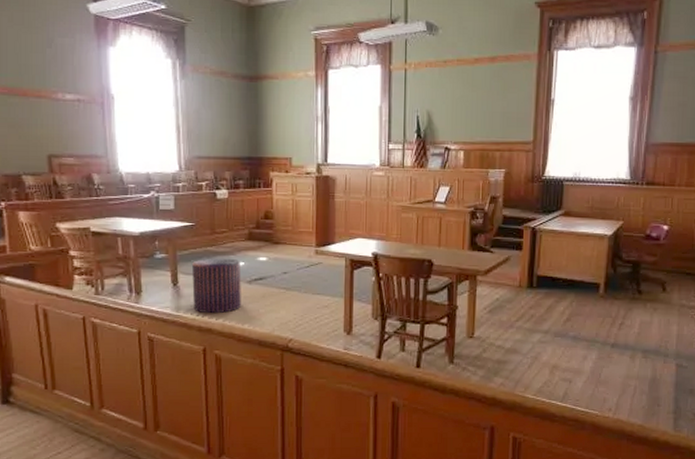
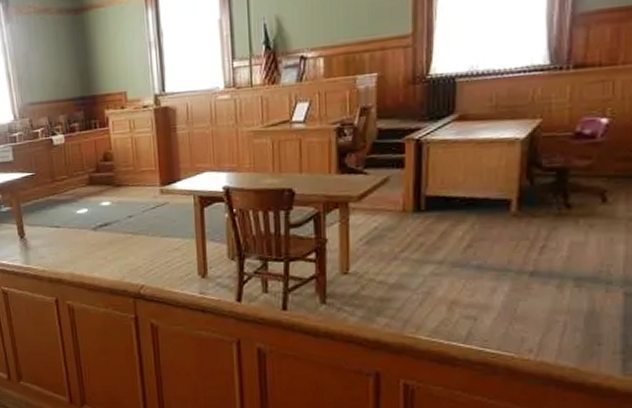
stool: present [192,258,241,314] -> none [36,205,88,265]

